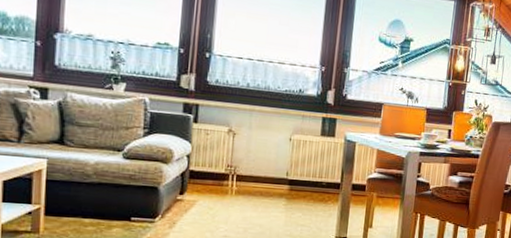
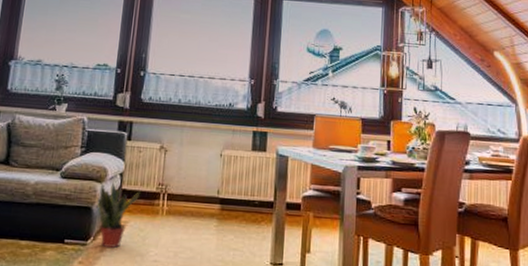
potted plant: none [162,161,209,226] -> present [96,180,141,249]

